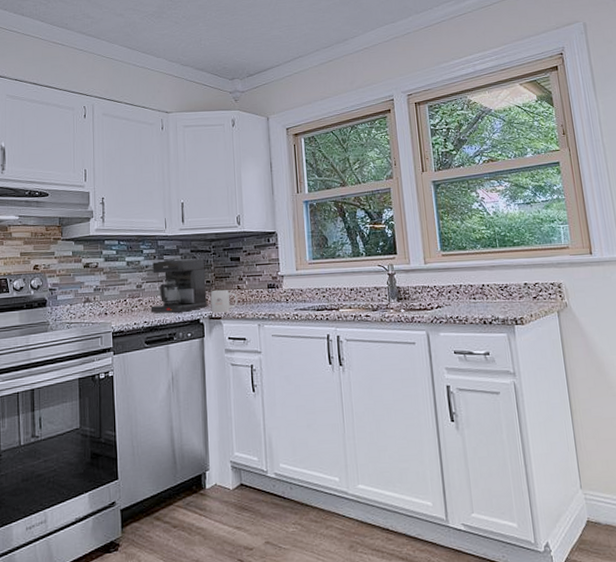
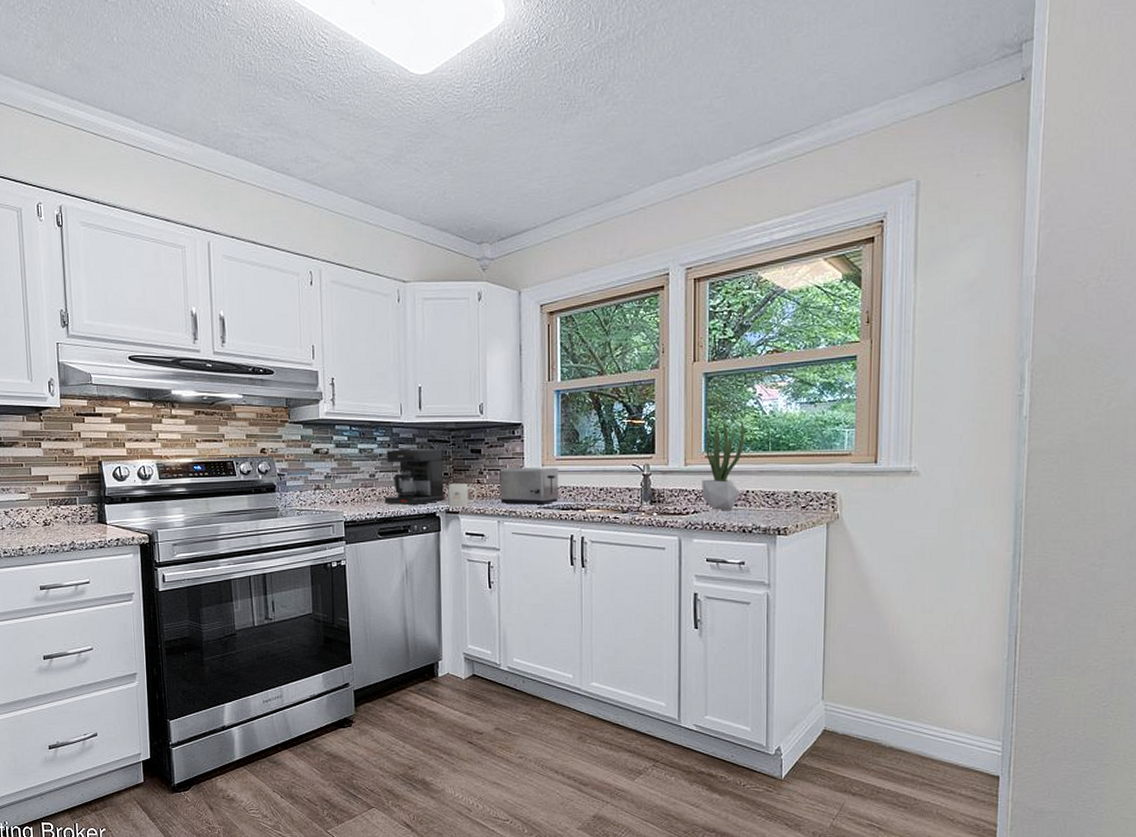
toaster: none [257,270,313,307] -> present [499,467,559,504]
potted plant: none [440,220,477,304] -> present [702,418,745,510]

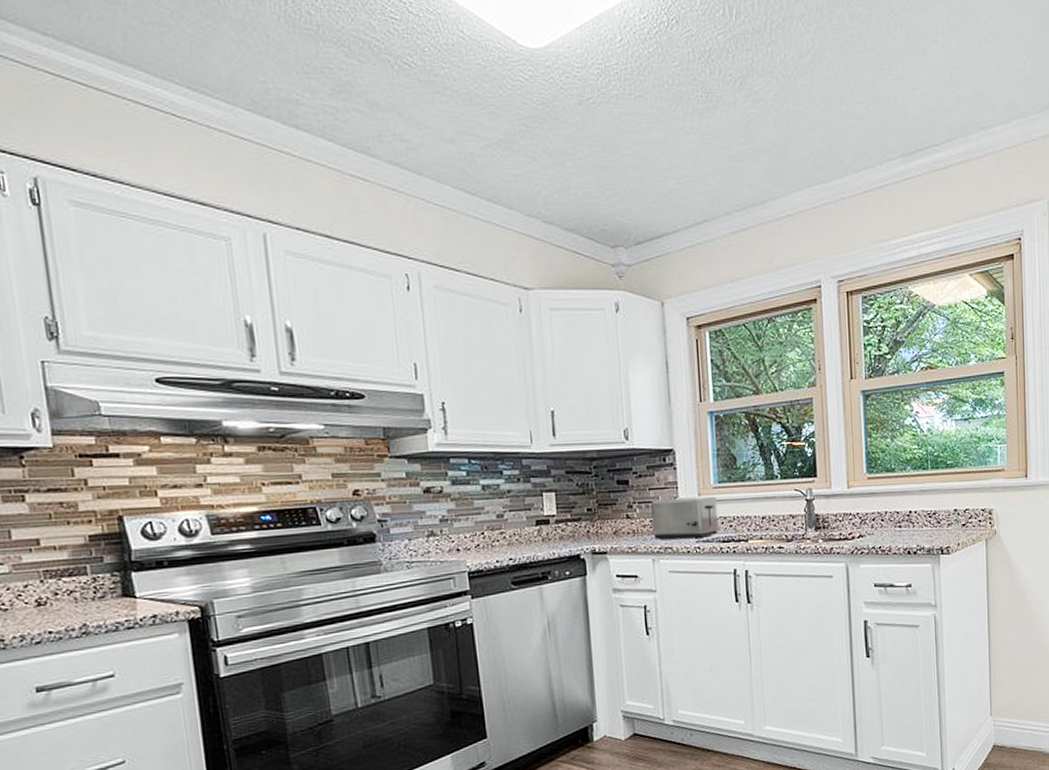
coffee maker: present [384,448,444,506] -> none [516,481,589,549]
mug: present [448,482,477,508] -> none [592,518,627,548]
potted plant: present [702,418,745,510] -> none [865,438,905,533]

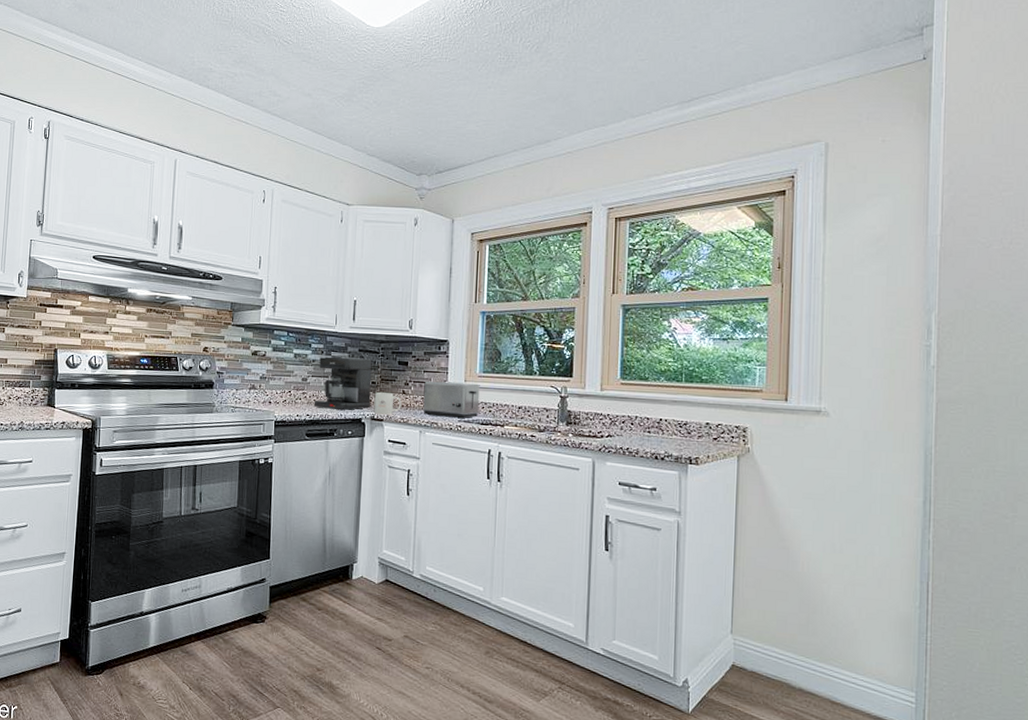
coffee maker: none [516,481,589,549] -> present [314,356,372,411]
mug: none [592,518,627,548] -> present [373,391,402,416]

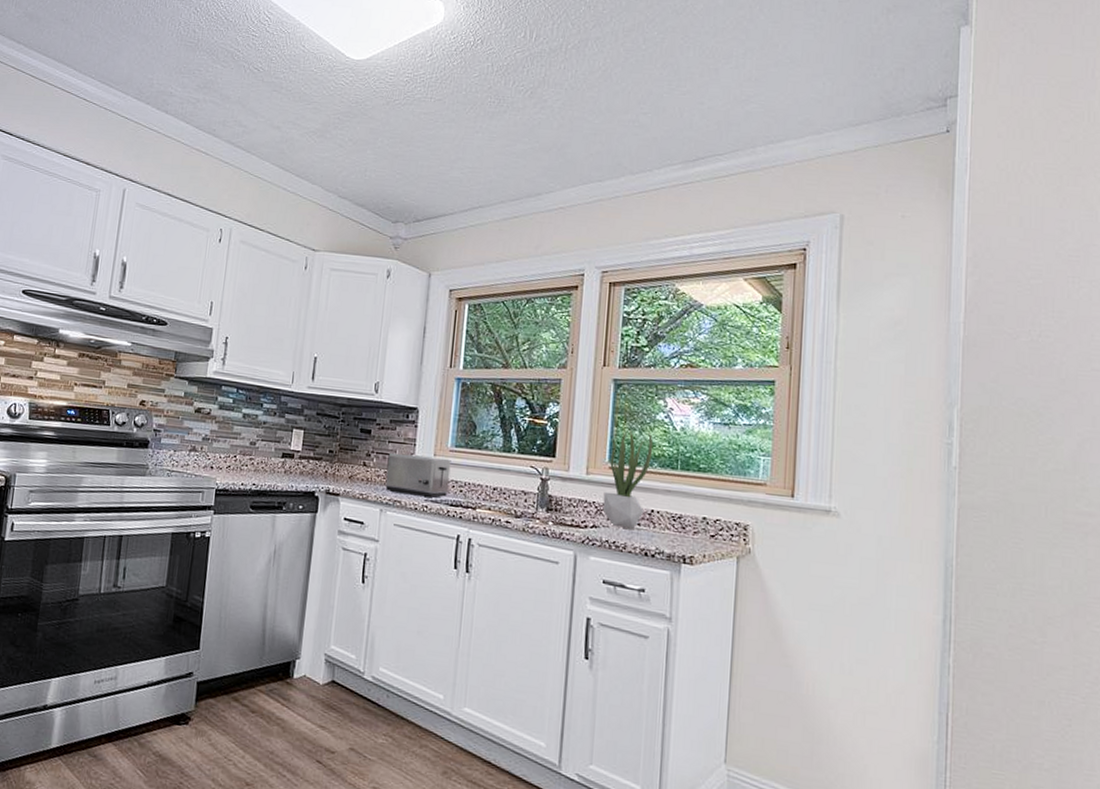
coffee maker: present [314,356,372,411] -> none [261,419,331,482]
mug: present [373,391,402,416] -> none [329,462,362,491]
potted plant: none [616,348,660,436] -> present [602,429,654,529]

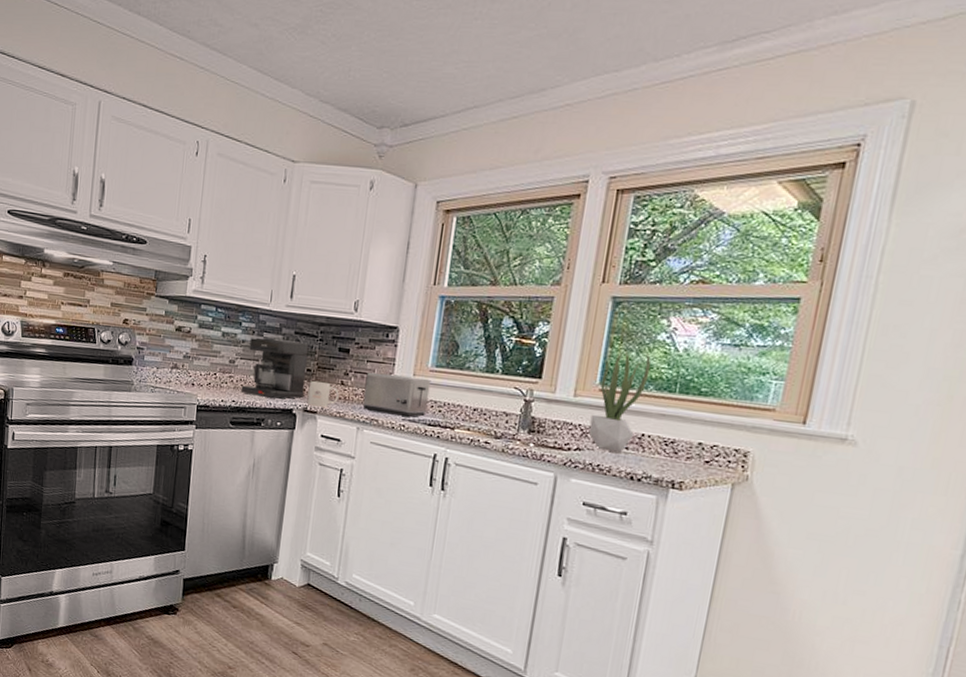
coffee maker: none [261,419,331,482] -> present [241,337,309,399]
mug: none [329,462,362,491] -> present [306,380,339,409]

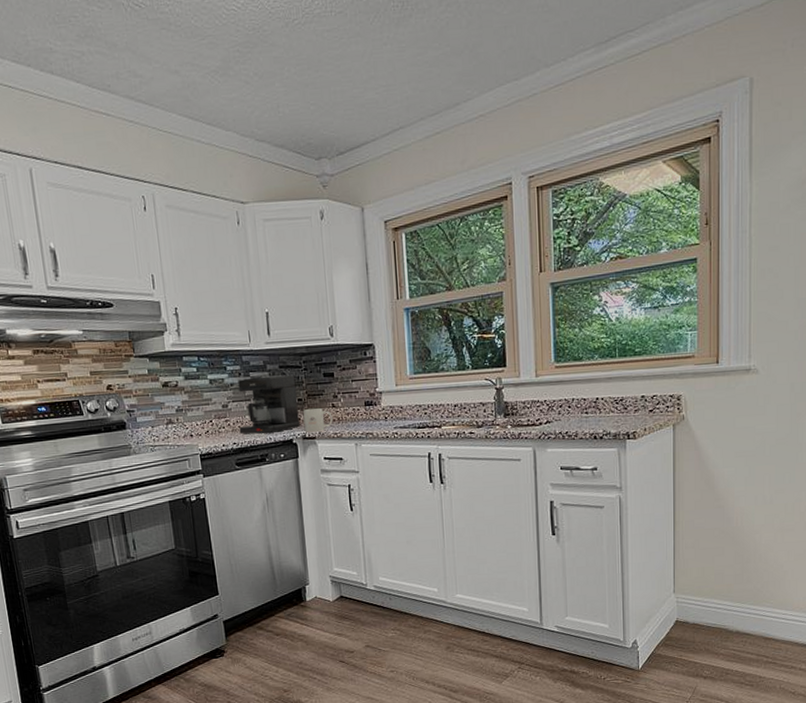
toaster: present [362,372,431,417] -> none [353,386,414,426]
potted plant: present [588,350,651,453] -> none [553,328,593,419]

